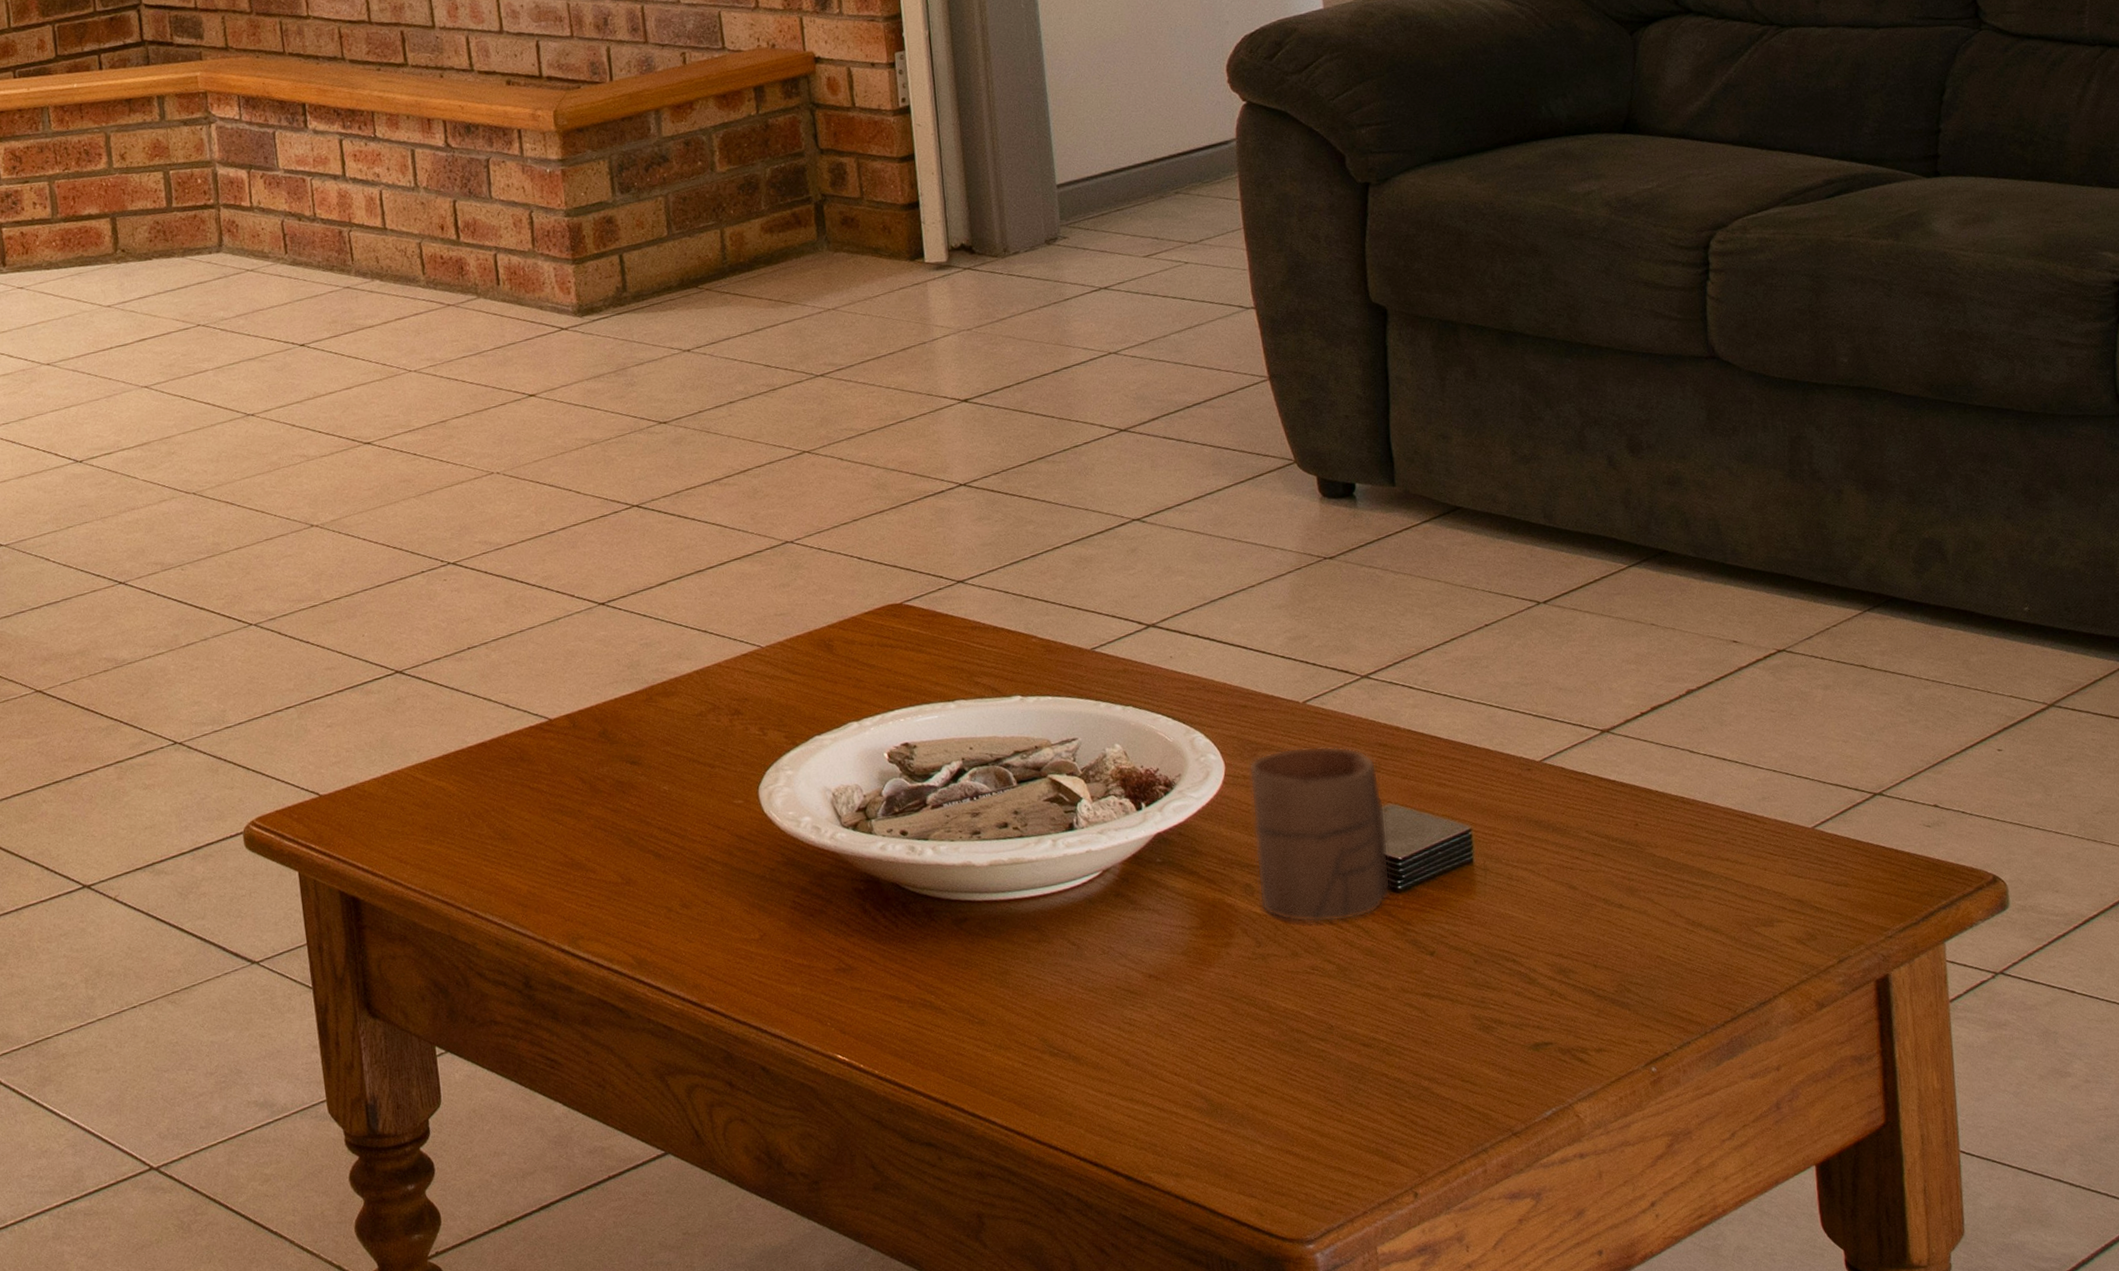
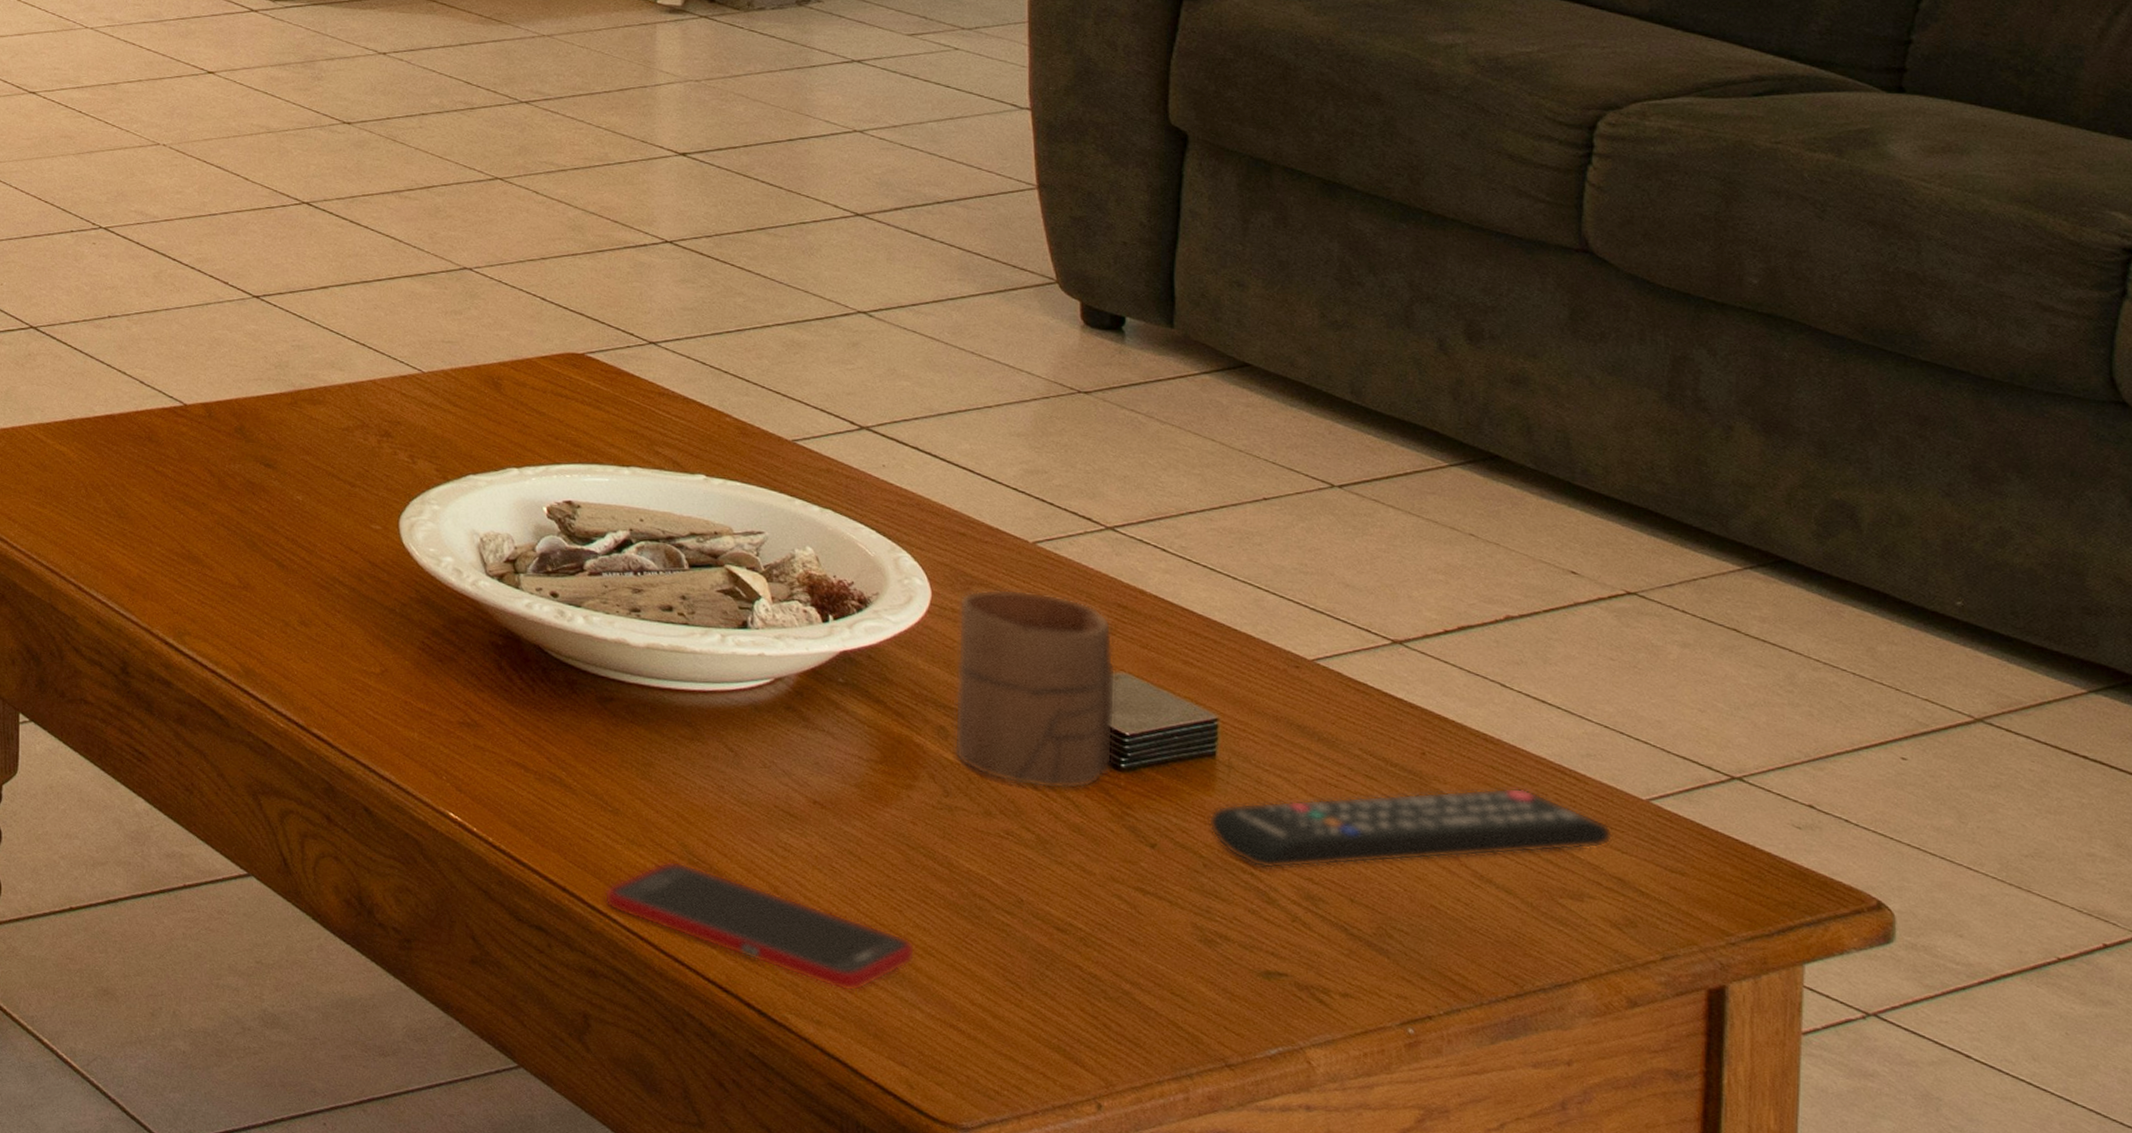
cell phone: none [981,1055,1251,1142] -> present [604,860,916,992]
remote control: none [1473,838,1790,954] -> present [1208,787,1613,870]

